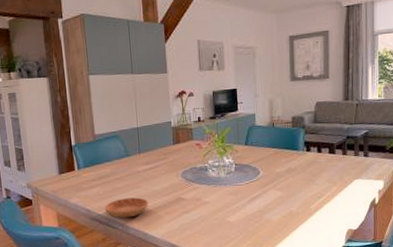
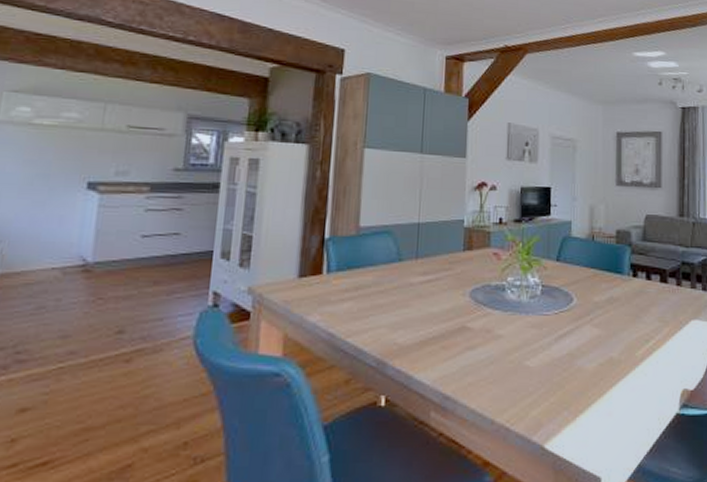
saucer: present [105,197,149,218] -> none [356,321,420,350]

